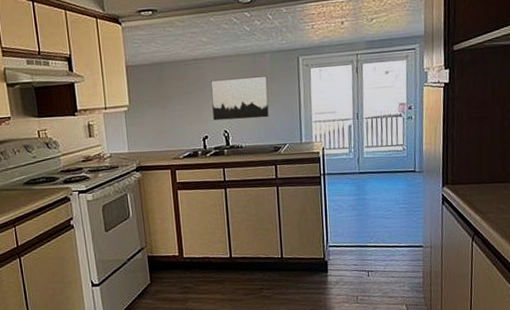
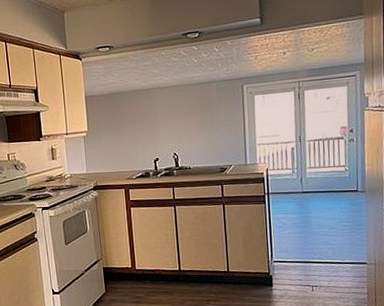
wall art: present [210,76,269,121] -> none [161,103,215,144]

